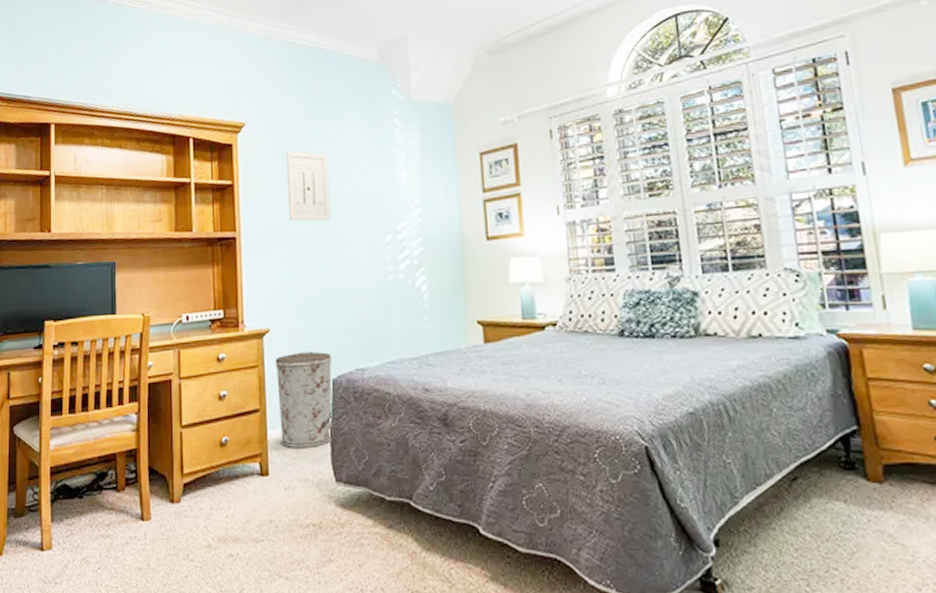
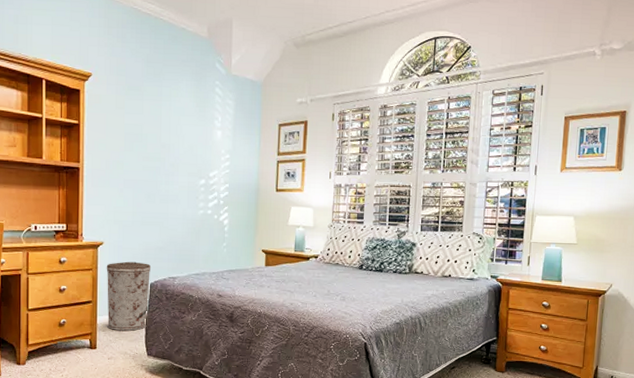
wall art: present [285,151,331,222] -> none [124,102,160,163]

